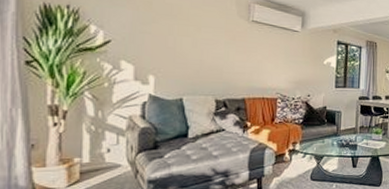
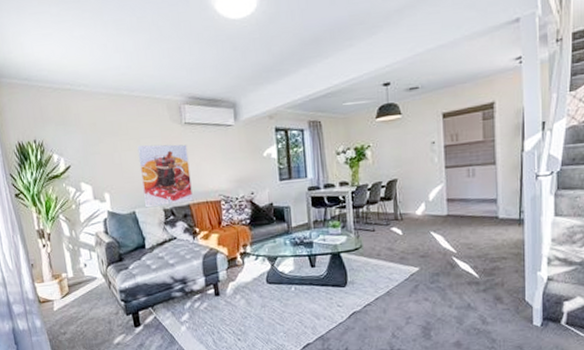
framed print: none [194,33,251,97] -> present [137,144,193,208]

